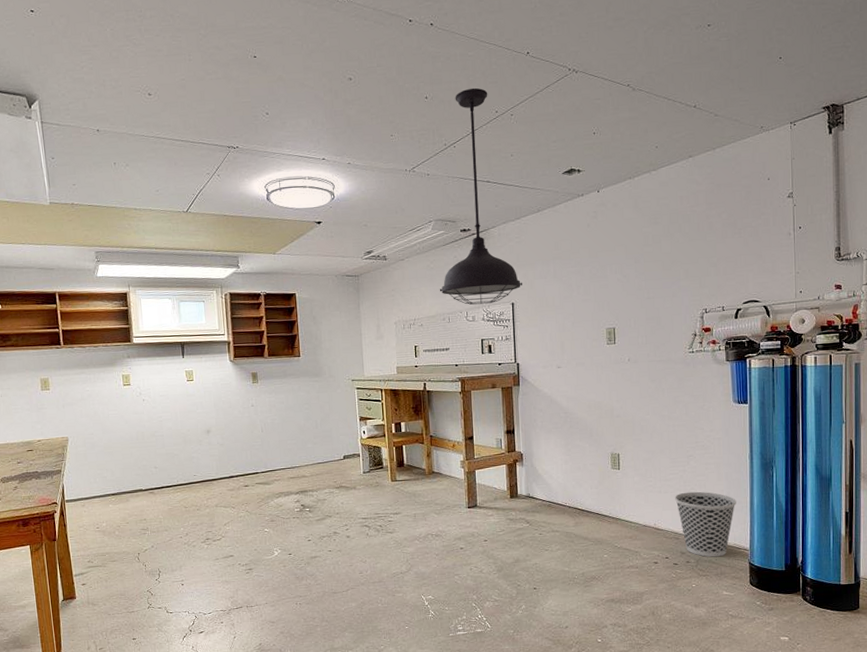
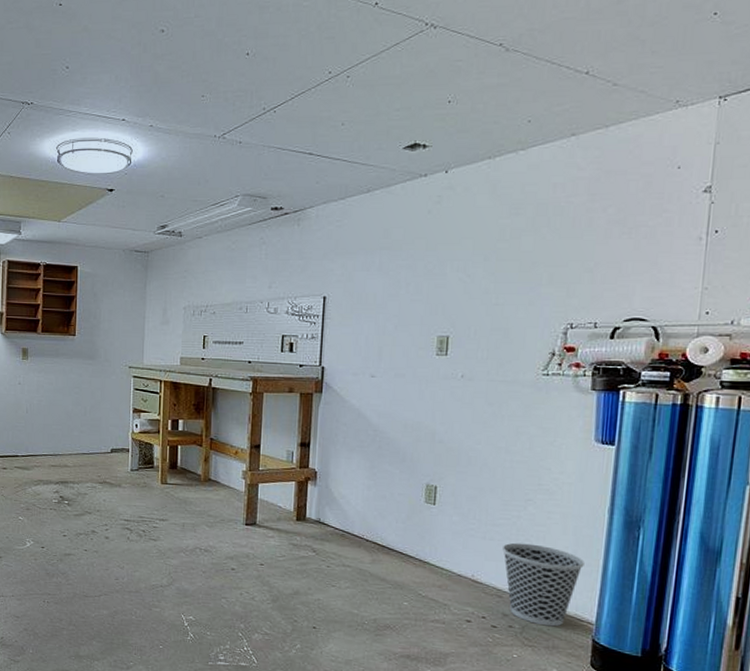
light fixture: present [439,87,522,305] -> none [239,43,339,296]

